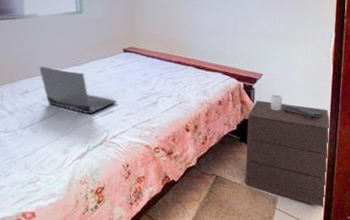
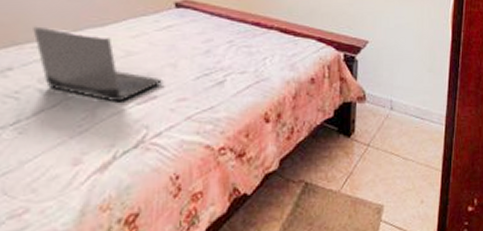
nightstand: present [246,94,331,207] -> none [343,68,448,213]

